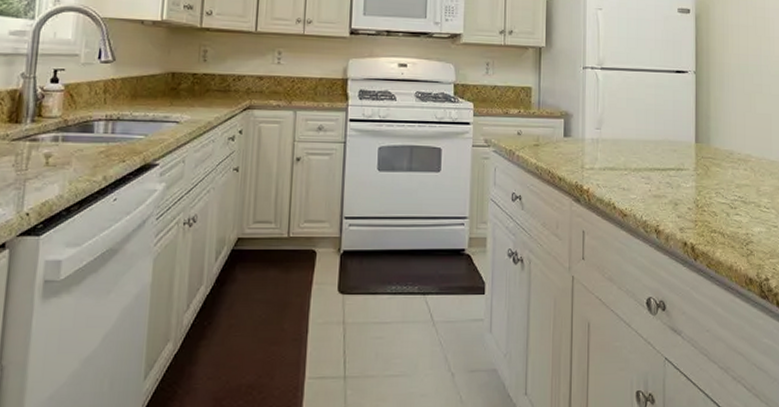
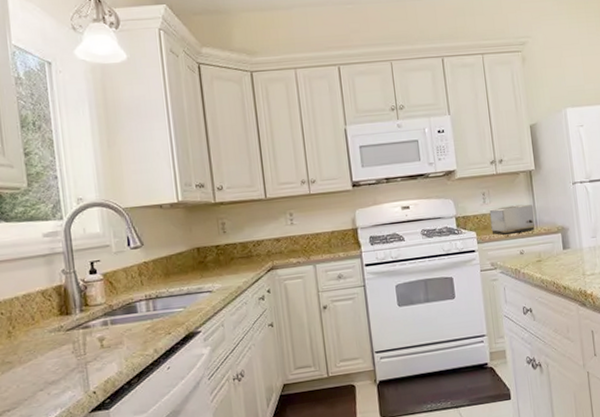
toaster: none [490,80,538,112] -> present [489,204,536,236]

